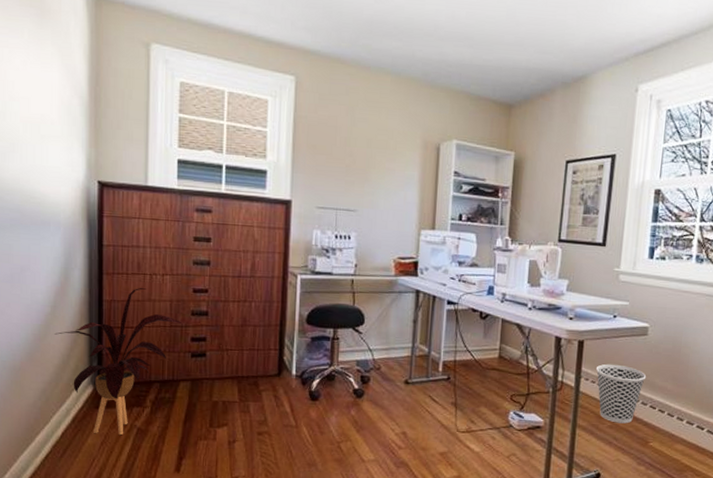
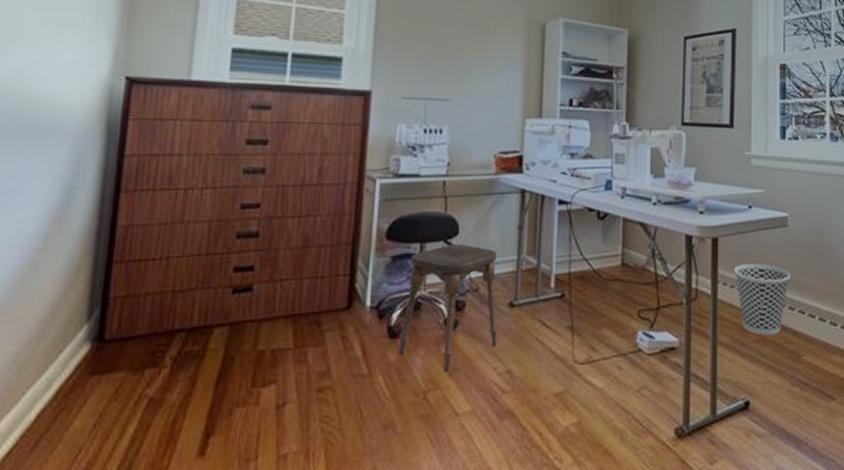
house plant: present [54,288,182,436] -> none [43,207,222,411]
stool: none [318,331,395,428] -> present [398,244,498,371]

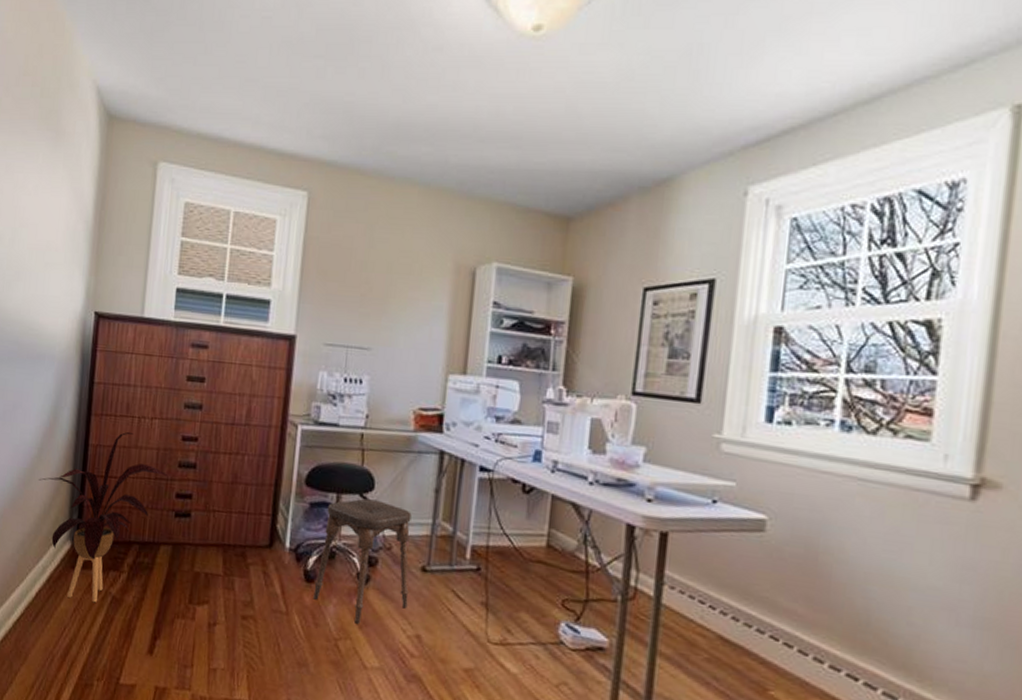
house plant: none [43,207,222,411] -> present [38,432,167,603]
wastebasket: present [733,263,791,335] -> none [685,568,764,658]

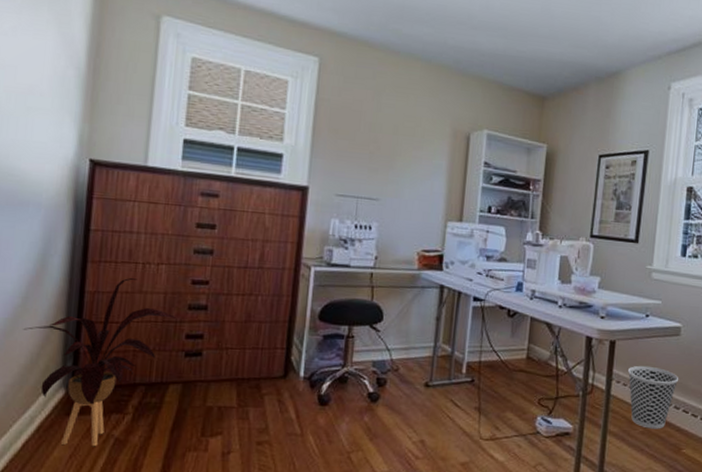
stool: present [313,498,412,624] -> none [327,329,416,437]
wastebasket: none [685,568,764,658] -> present [627,365,679,429]

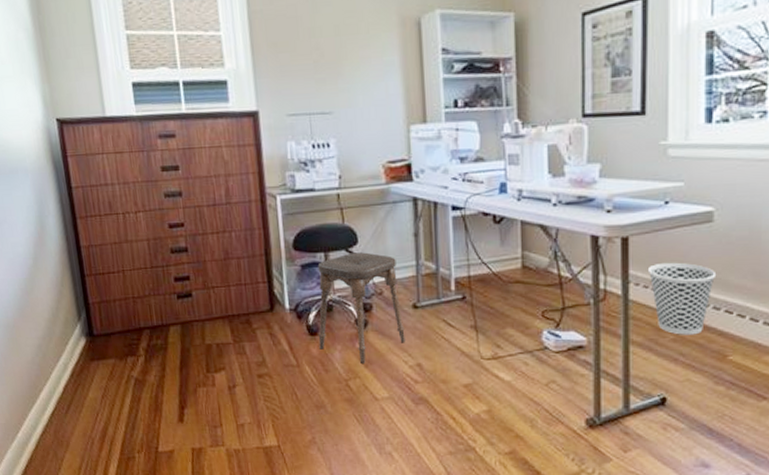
house plant: present [23,278,176,447] -> none [40,229,162,388]
stool: none [327,329,416,437] -> present [317,252,405,363]

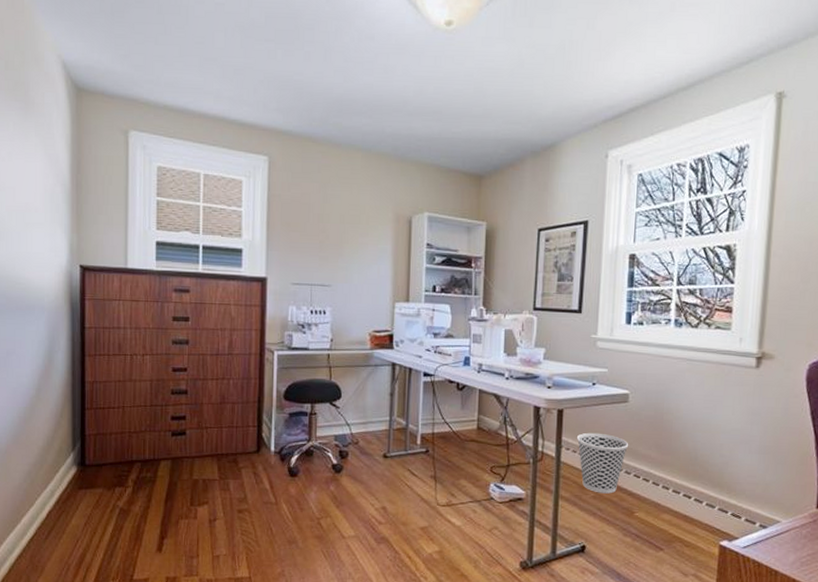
stool: present [317,252,405,363] -> none [297,406,374,504]

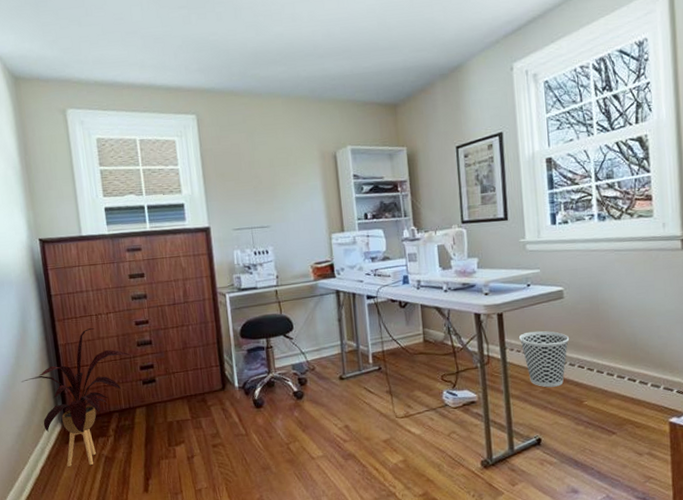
house plant: none [39,369,162,516] -> present [21,328,130,467]

